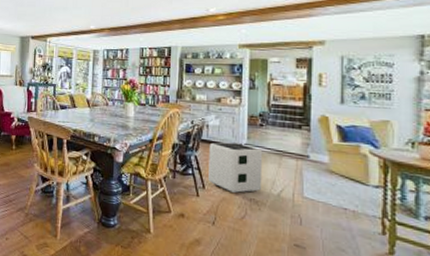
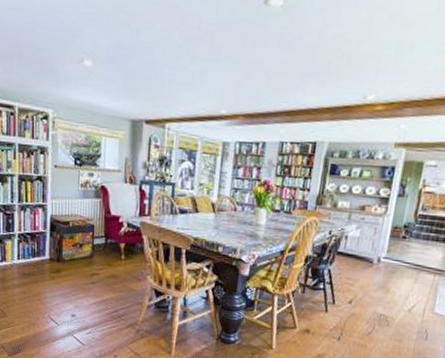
air purifier: present [208,142,263,193] -> none [339,255,401,309]

